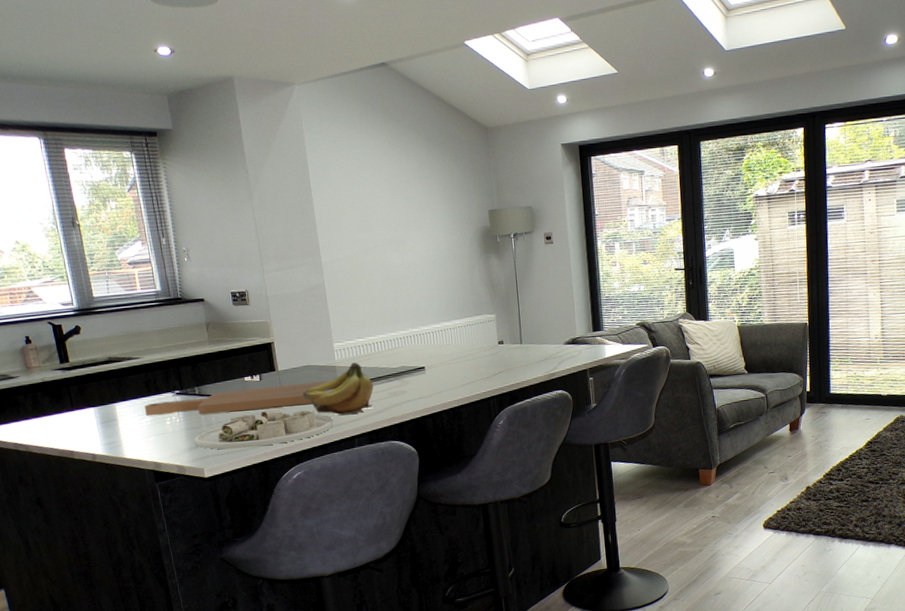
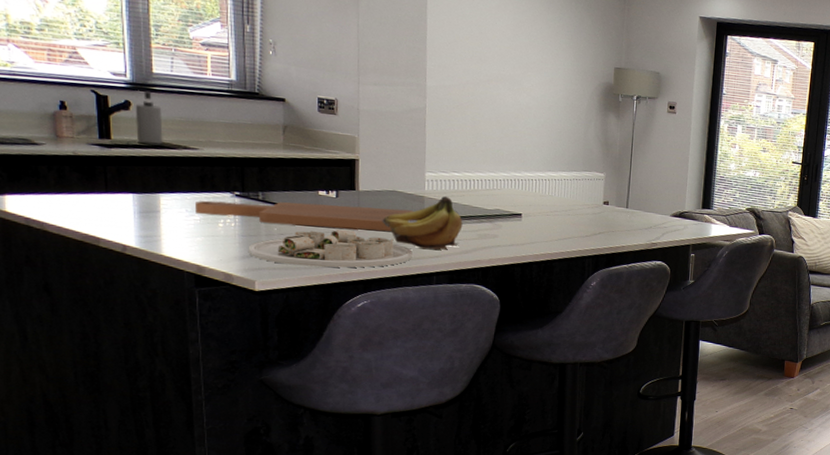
soap dispenser: none [80,314,111,362] -> present [132,90,163,145]

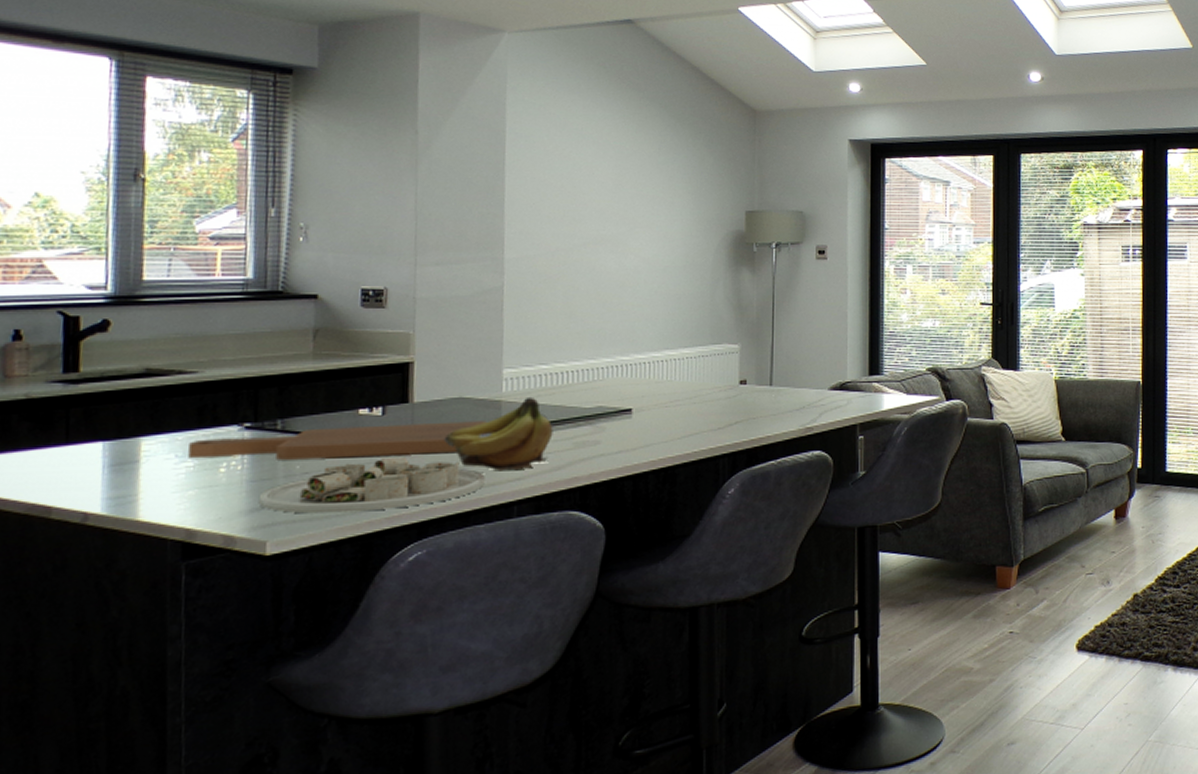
soap dispenser: present [132,90,163,145] -> none [113,304,152,374]

